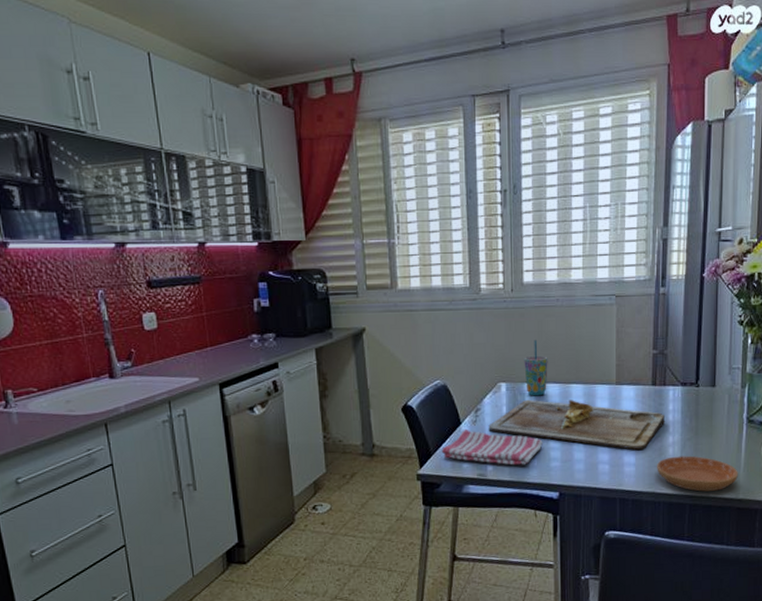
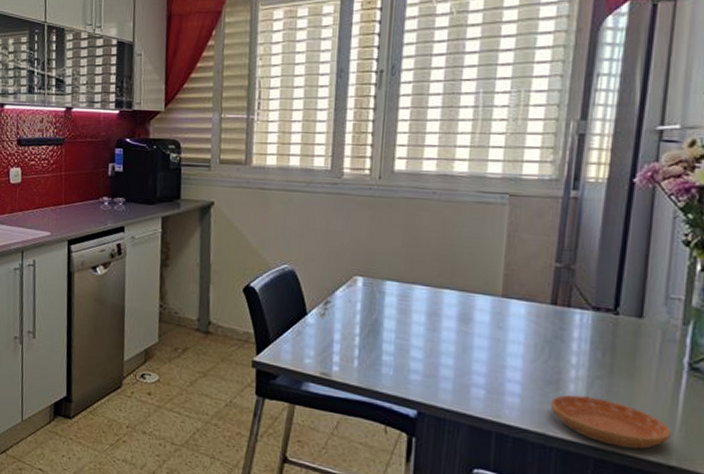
dish towel: present [442,429,543,466] -> none [282,320,402,372]
cutting board: present [488,399,666,450] -> none [338,299,567,379]
cup: present [524,340,548,396] -> none [386,234,417,298]

